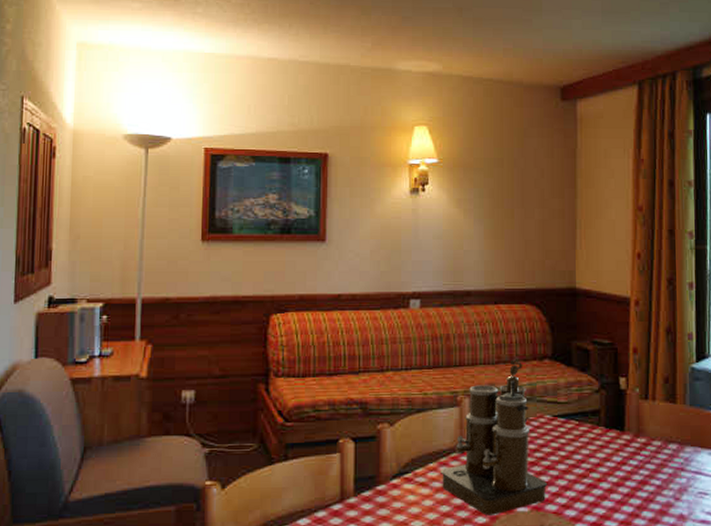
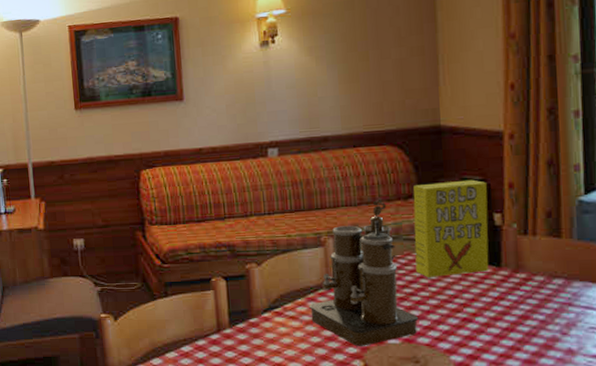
cereal box: none [547,343,615,441] -> present [413,179,489,277]

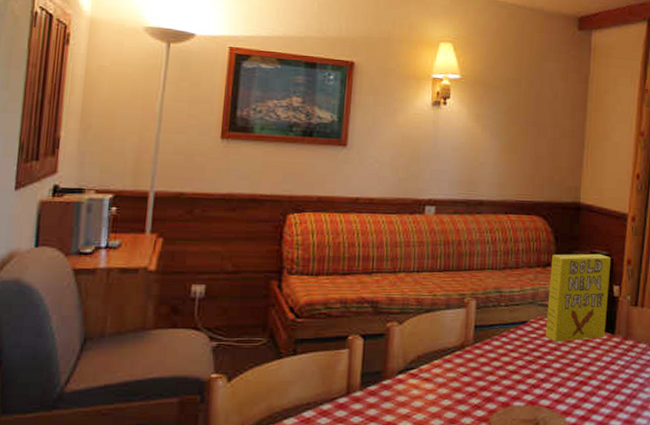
coffee maker: present [309,199,419,346] -> none [444,265,543,409]

